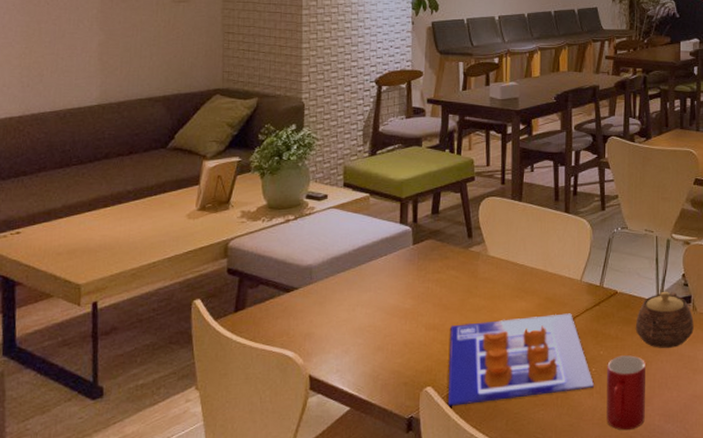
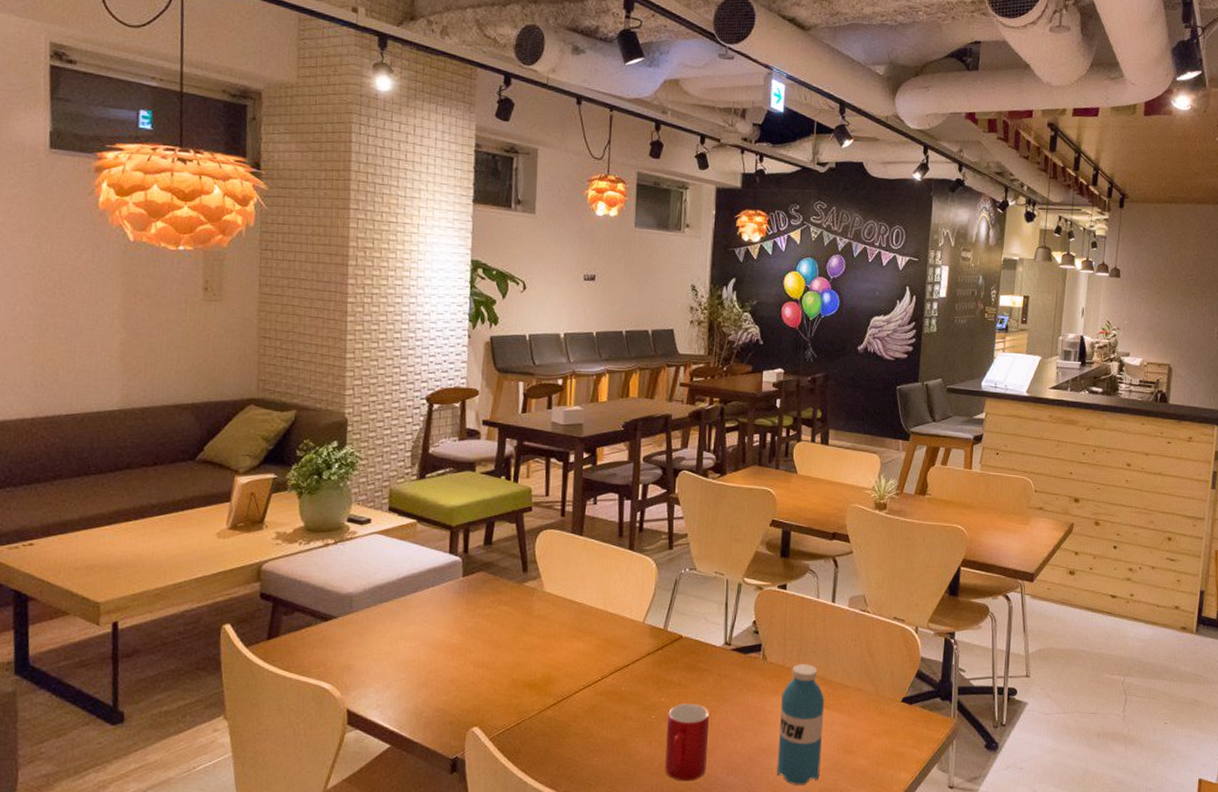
poster: present [448,313,594,406] -> none [496,656,653,748]
teapot: present [635,291,694,348] -> none [700,638,763,697]

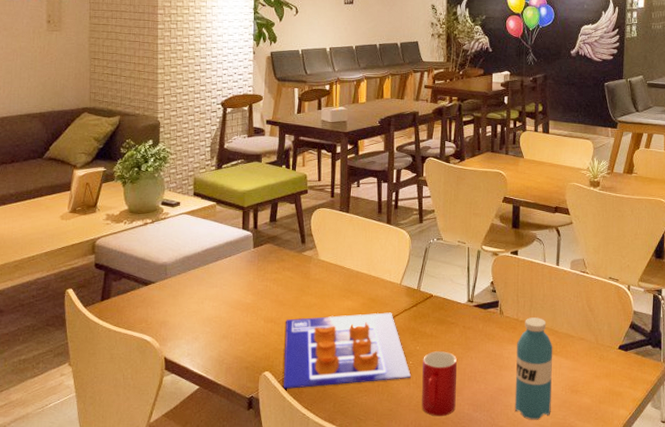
poster: none [496,656,653,748] -> present [283,312,411,389]

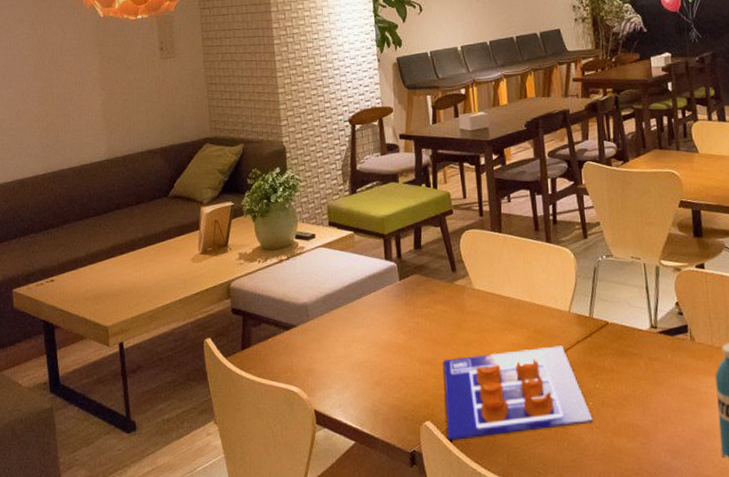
cup: present [422,351,457,417] -> none [605,388,650,467]

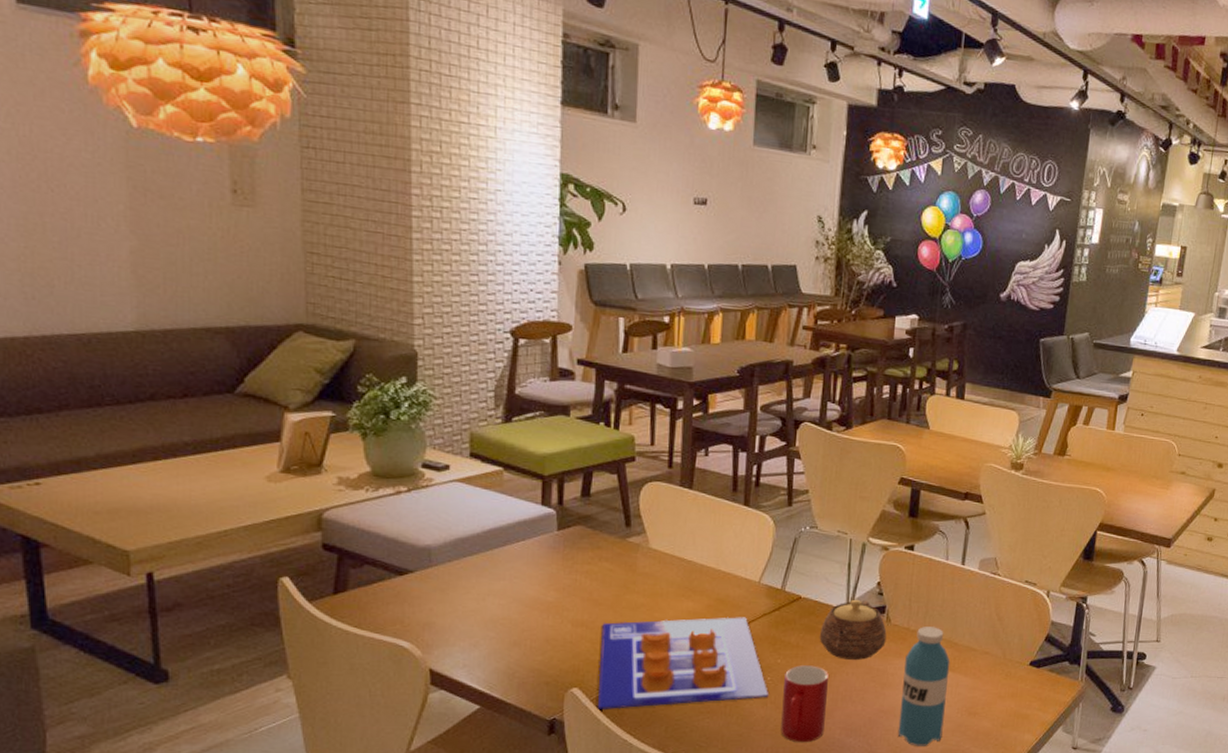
cup: none [605,388,650,467] -> present [781,665,828,743]
teapot: none [630,320,694,381] -> present [819,599,887,660]

